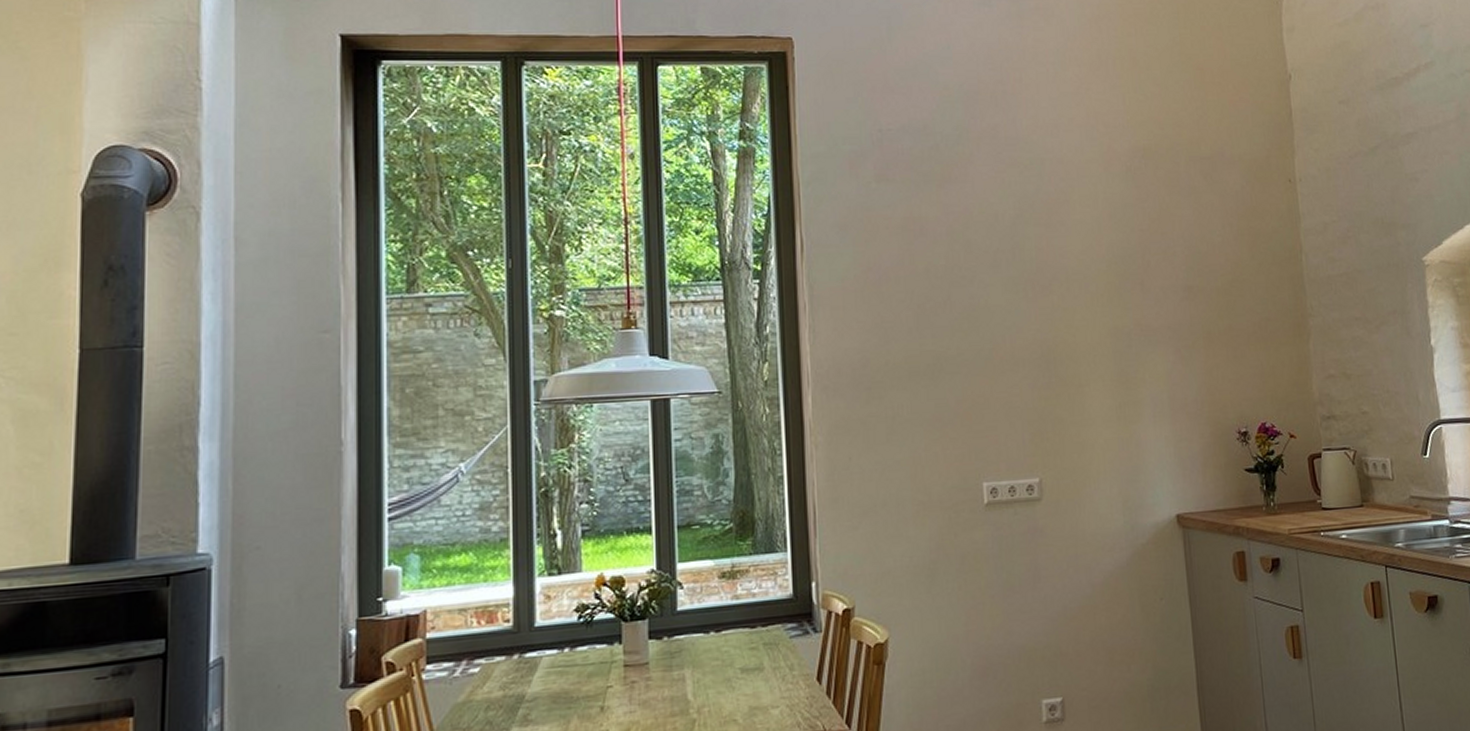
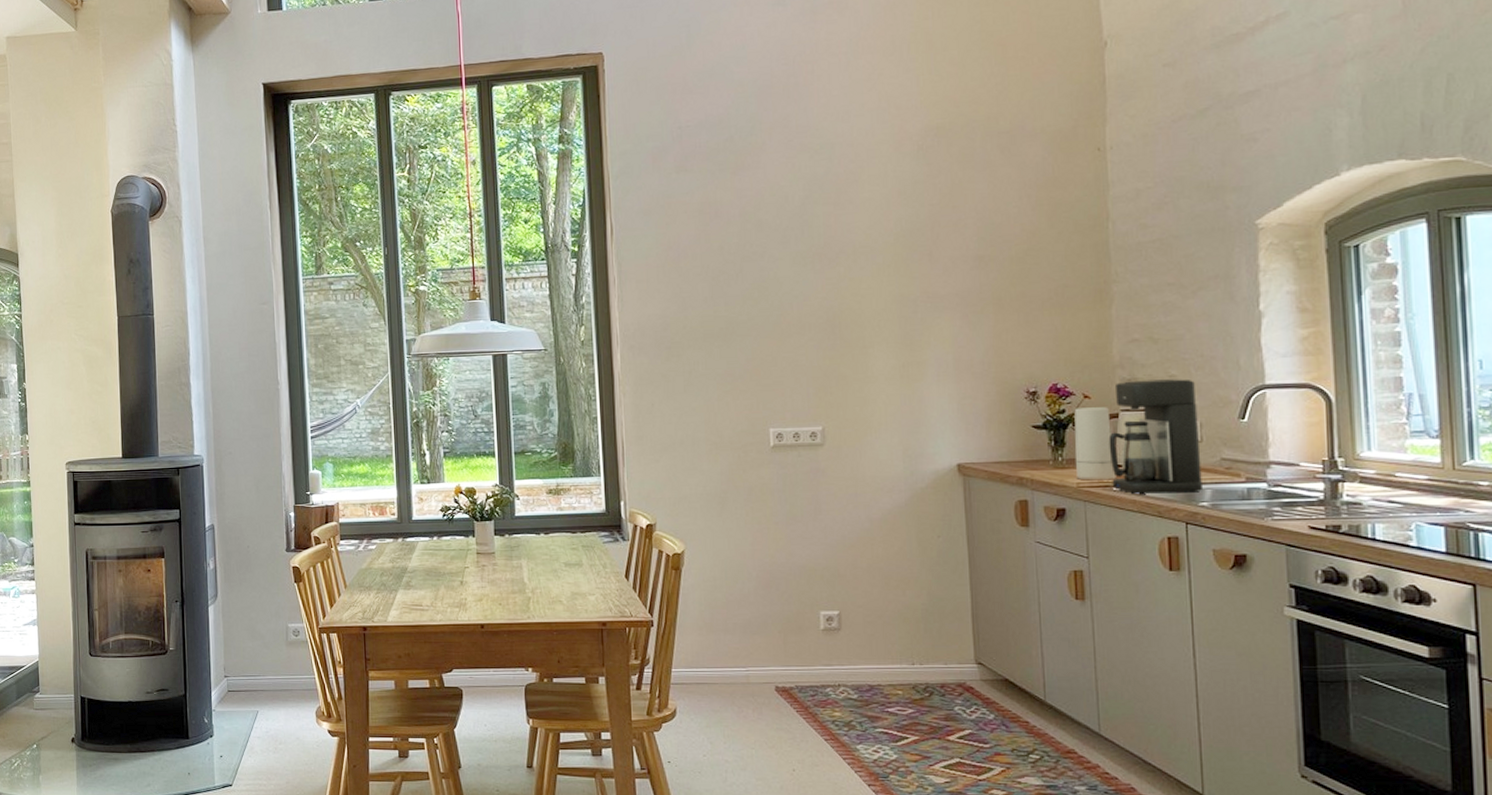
canister: none [1282,446,1323,527] -> present [1074,407,1116,481]
coffee maker: none [1314,415,1397,538] -> present [1108,379,1202,494]

